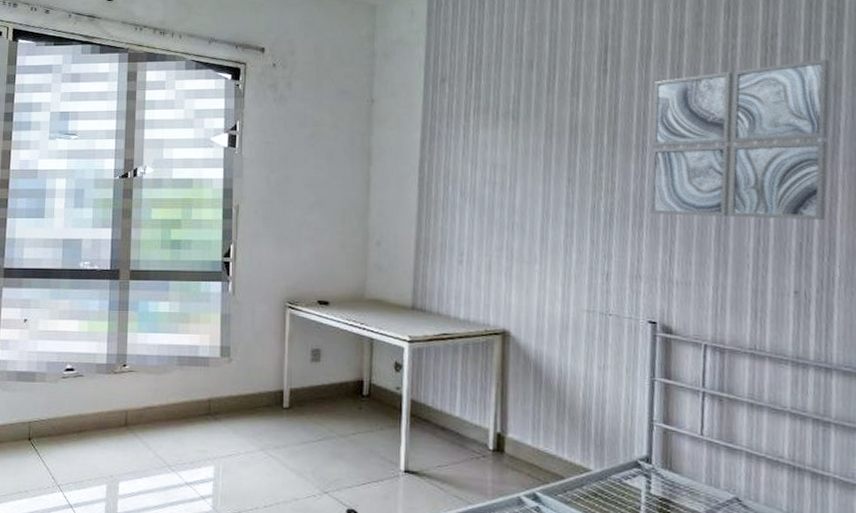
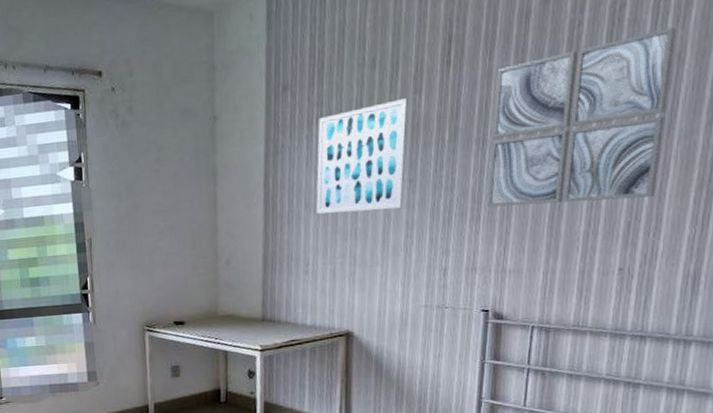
wall art: none [472,100,566,206] -> present [316,98,408,214]

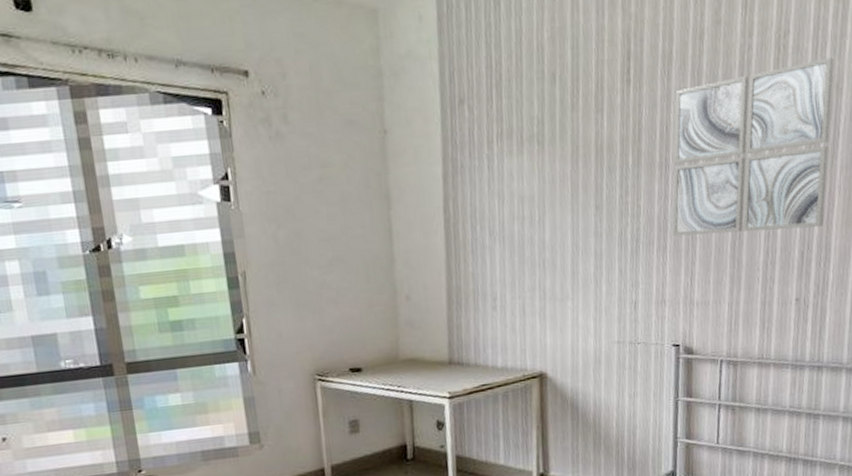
wall art: present [316,98,408,214] -> none [499,118,591,243]

